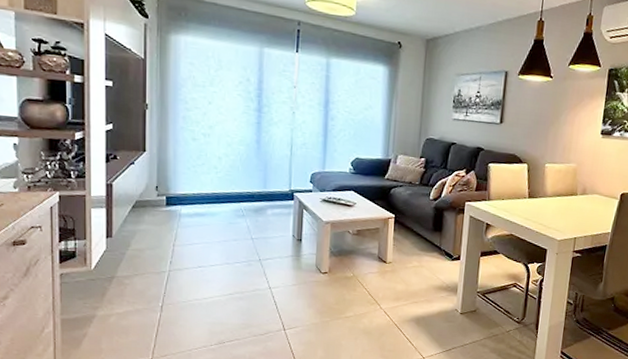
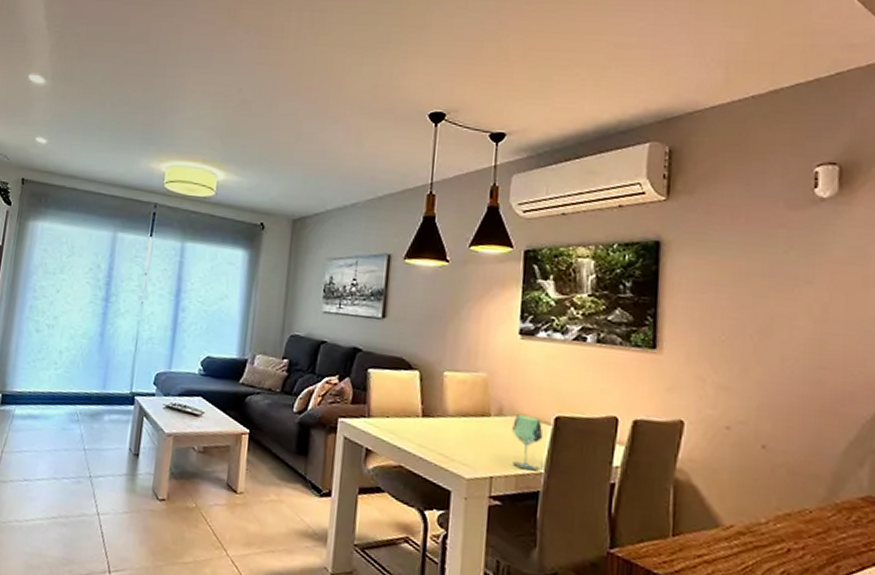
wine glass: none [590,193,613,232] -> present [512,414,544,471]

